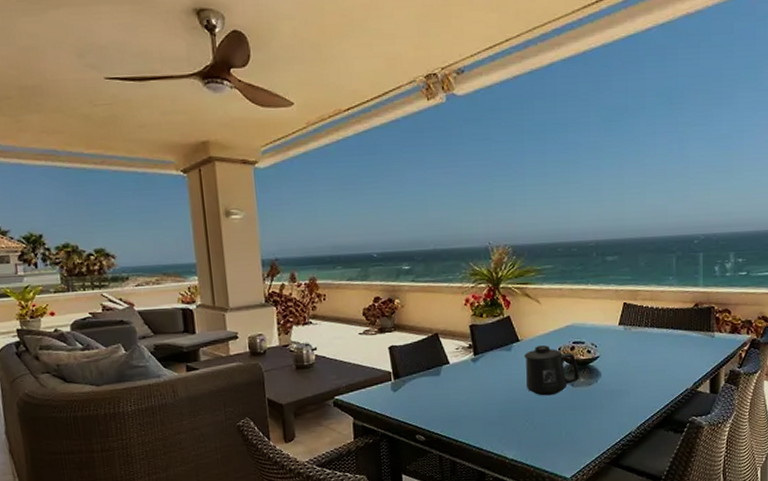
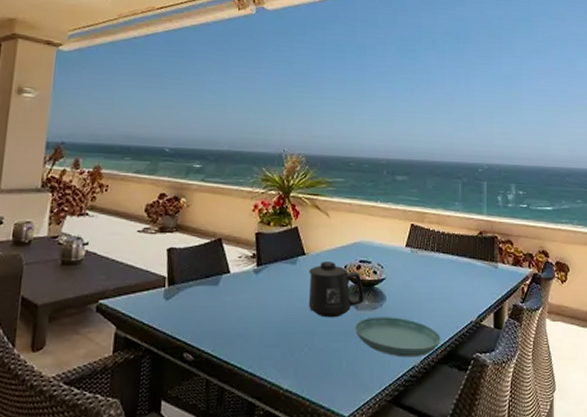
saucer: none [572,390,656,425] -> present [355,317,441,357]

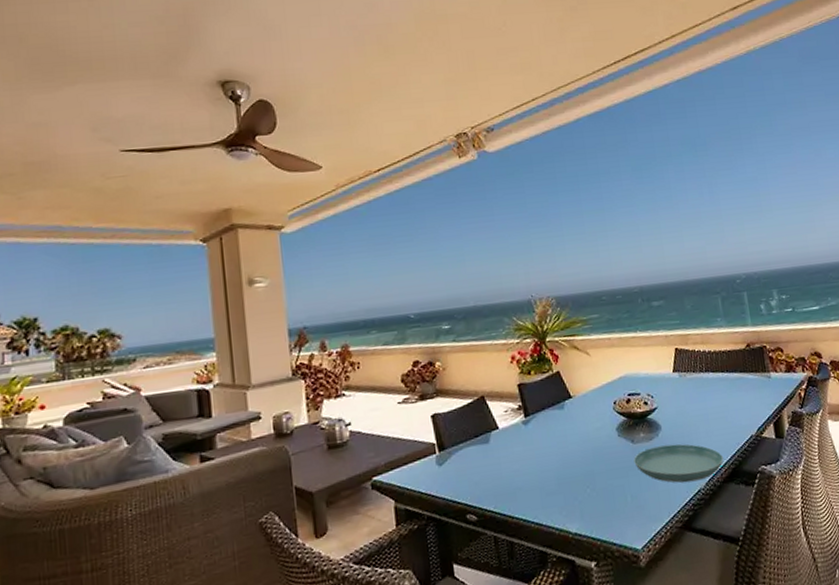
mug: present [308,262,364,318] -> none [578,400,639,457]

